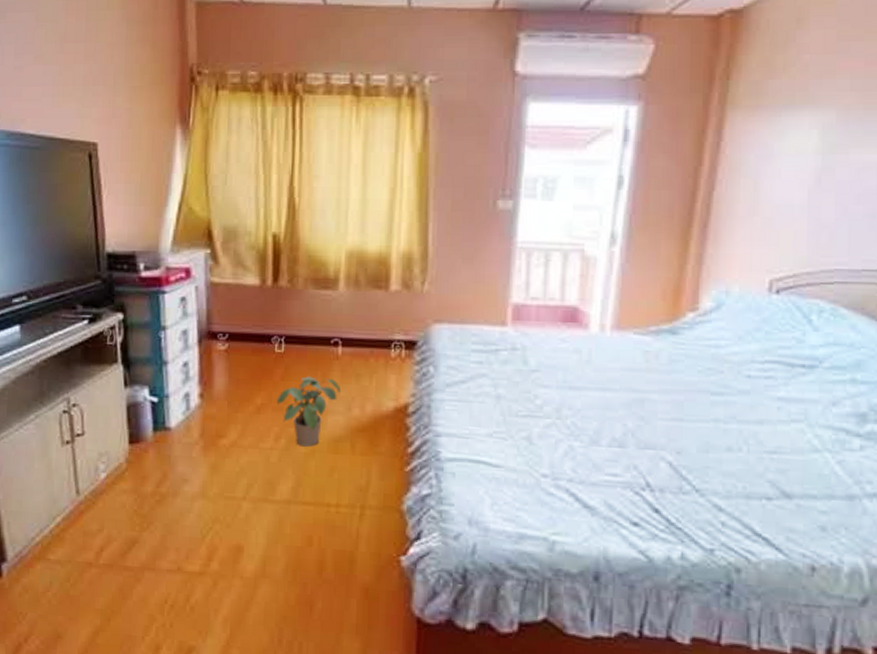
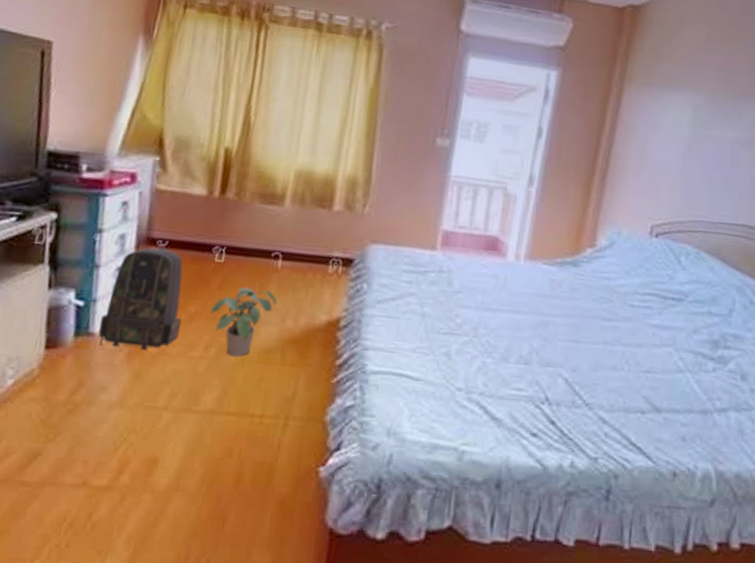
backpack: none [175,341,249,442] -> present [98,247,183,350]

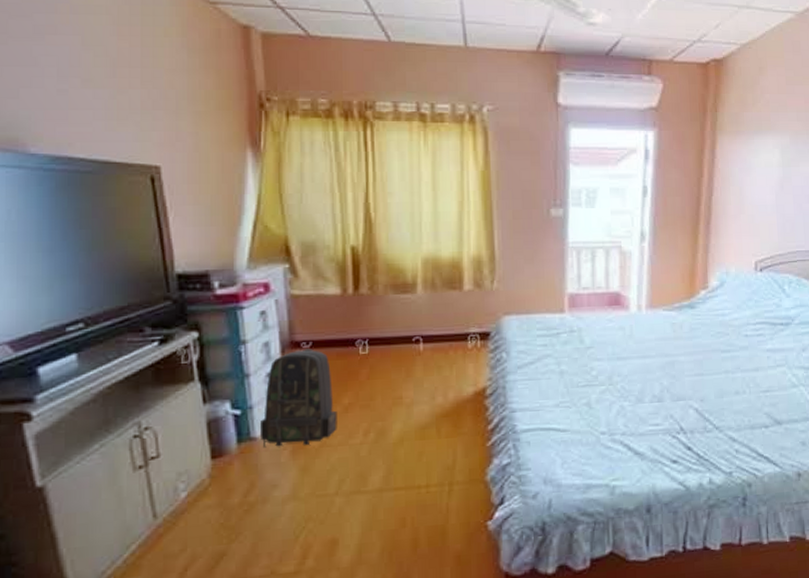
potted plant: present [210,287,278,357] -> none [363,373,425,437]

